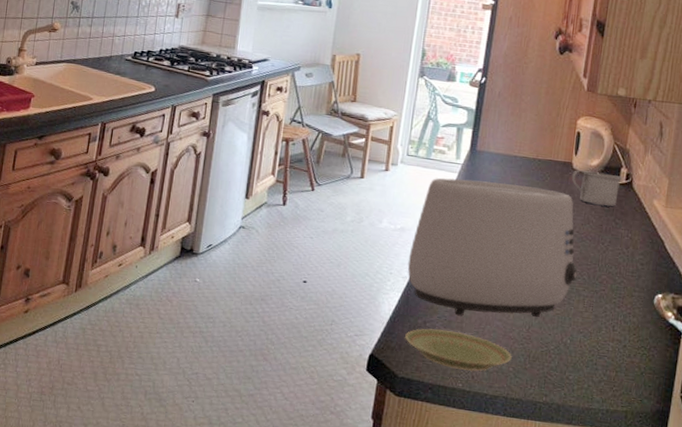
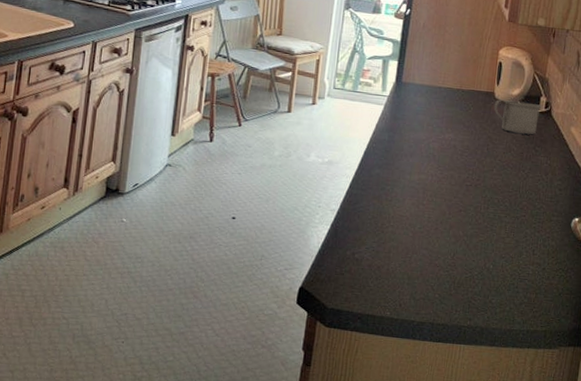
plate: present [405,328,512,372] -> none [334,259,438,300]
toaster: present [407,177,578,317] -> none [335,110,500,246]

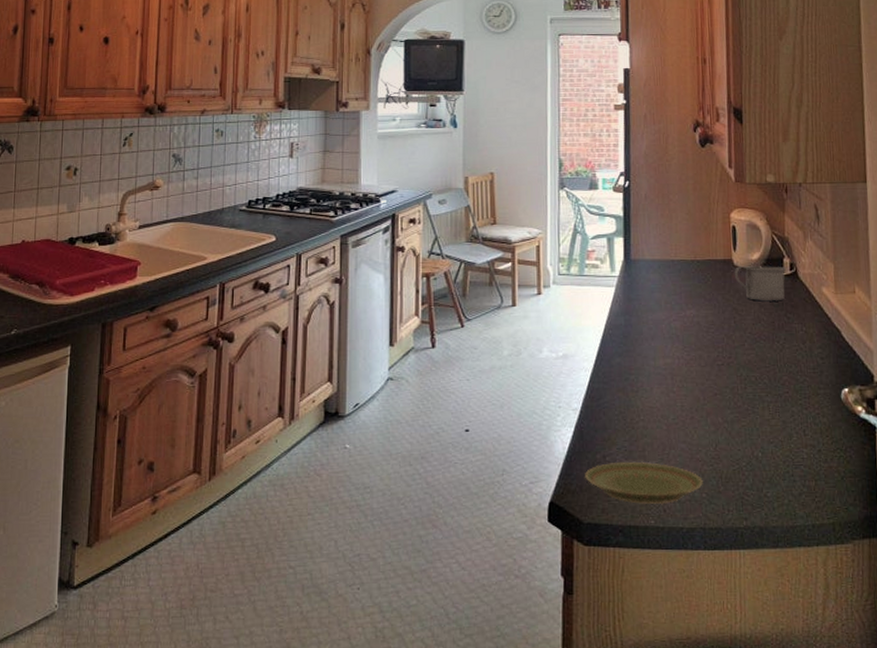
plate: none [334,259,438,300] -> present [585,462,703,504]

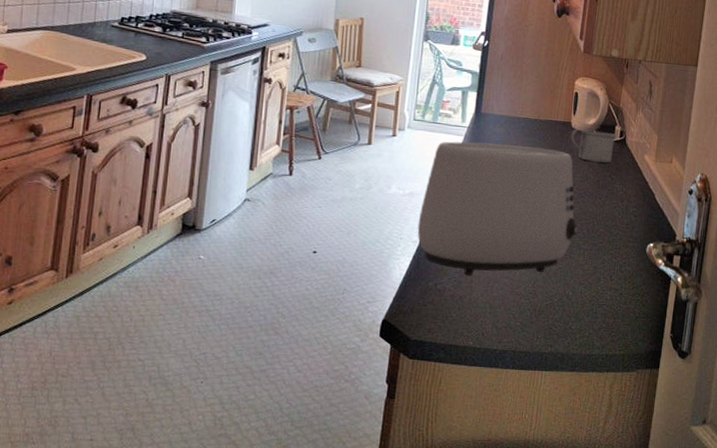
toaster: none [576,290,757,444] -> present [417,141,578,276]
plate: present [585,462,703,504] -> none [417,290,519,329]

